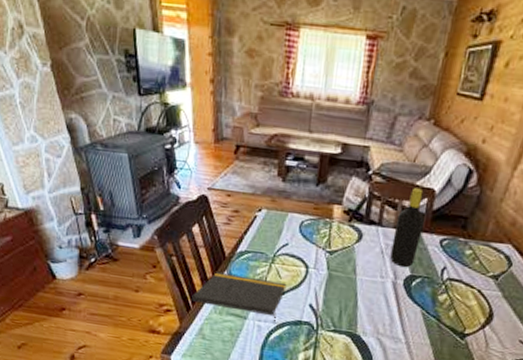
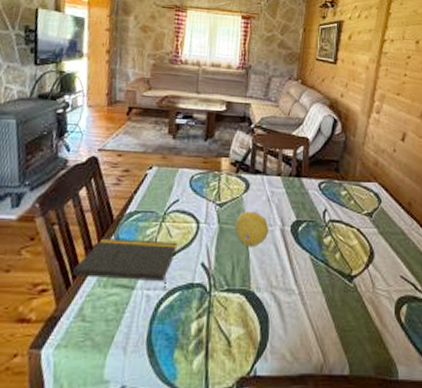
fruit: none [344,261,381,296] -> present [235,212,269,248]
bottle: present [390,188,425,268] -> none [276,137,304,214]

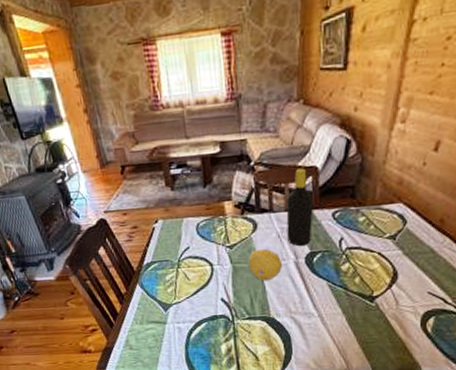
notepad: present [72,238,178,291] -> none [112,284,197,323]
bottle: none [276,137,304,214] -> present [286,168,314,247]

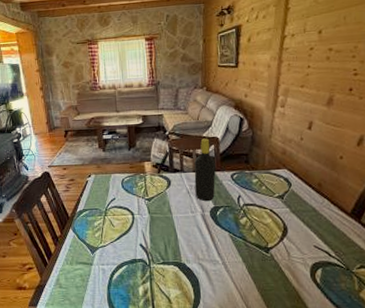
fruit: present [248,249,283,281] -> none [163,203,192,230]

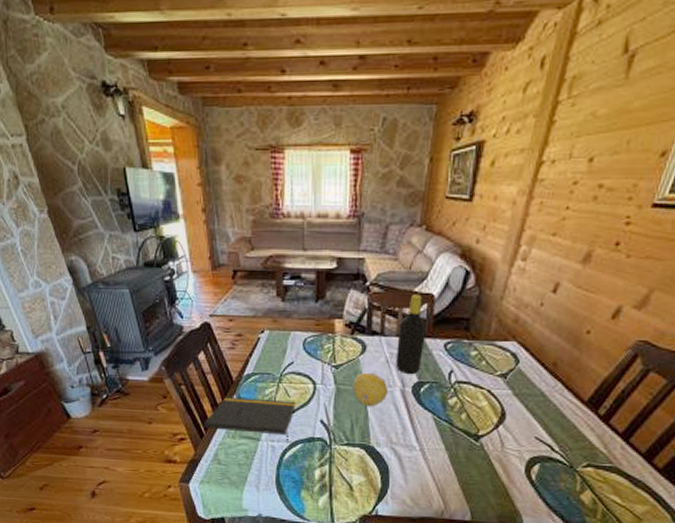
notepad: none [47,230,120,265] -> present [204,397,296,443]
fruit: none [163,203,192,230] -> present [352,373,389,407]

